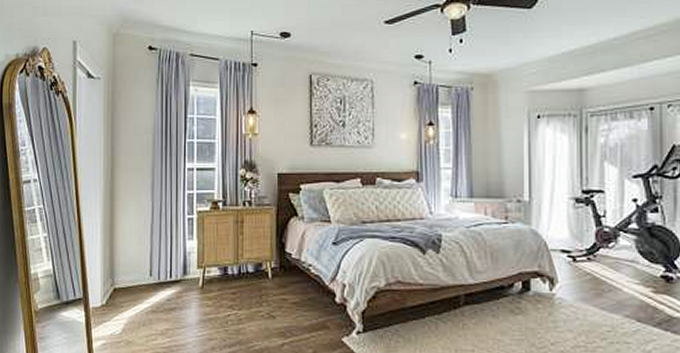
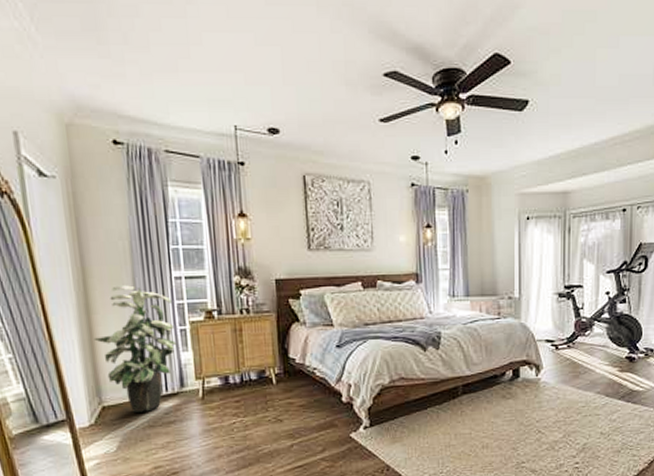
indoor plant: none [114,175,184,297] -> present [94,285,177,412]

